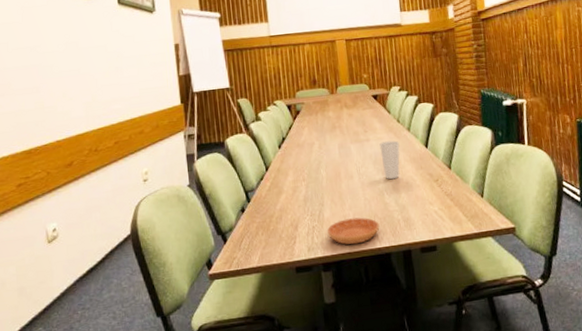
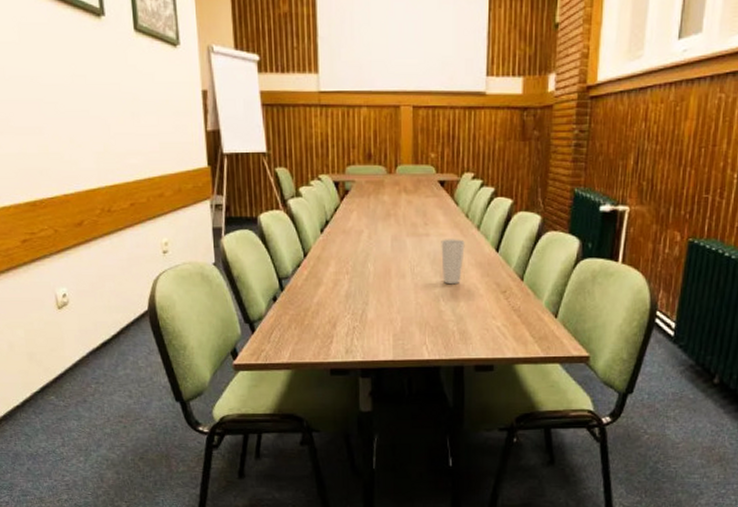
saucer: present [327,217,380,245] -> none [369,323,430,353]

